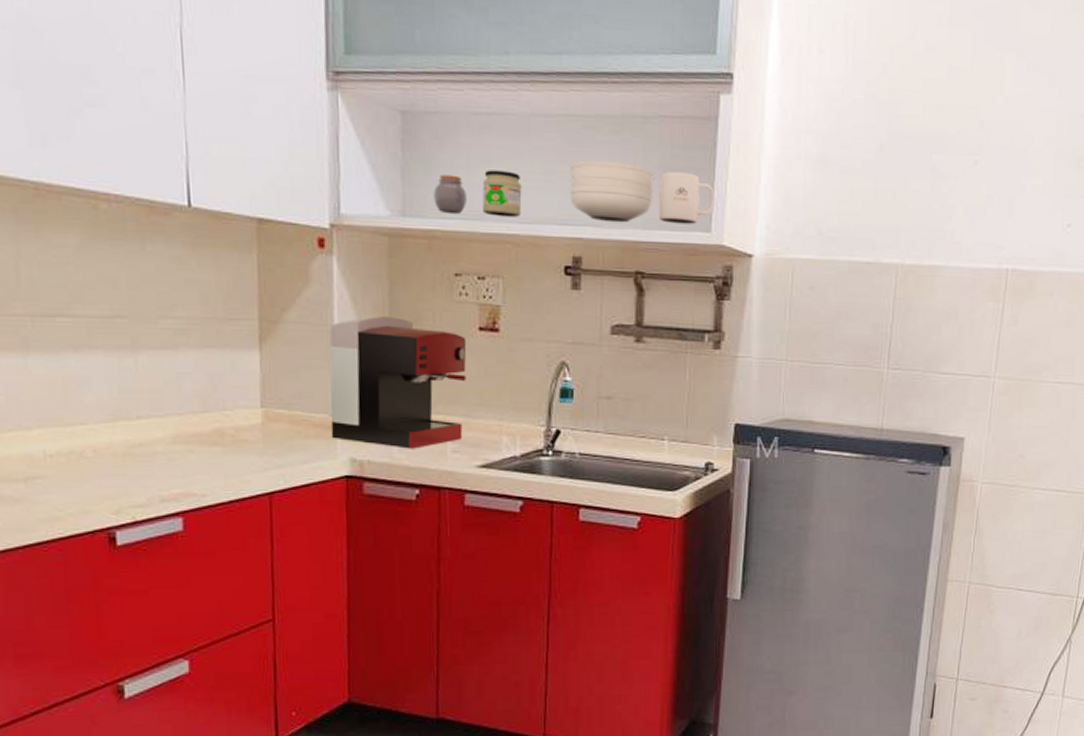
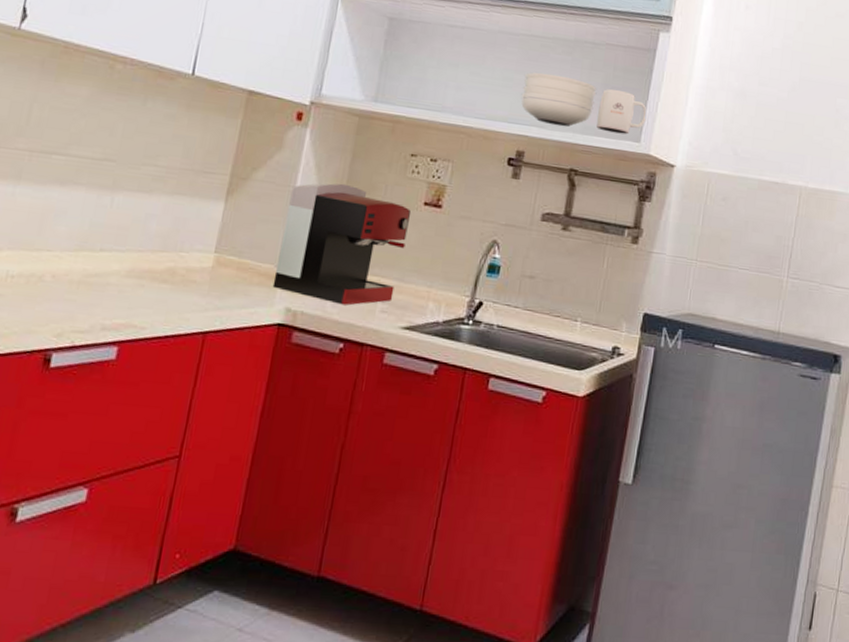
jar: present [433,174,468,215] -> none [403,71,434,106]
jar: present [482,170,522,217] -> none [444,71,482,113]

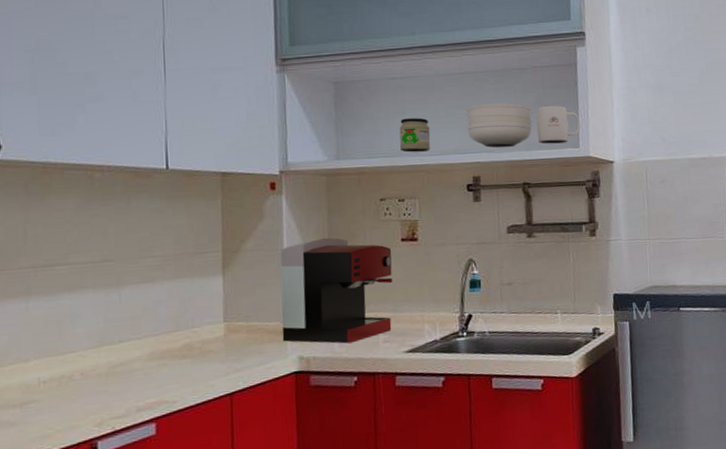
jar: none [444,71,482,113] -> present [399,118,431,153]

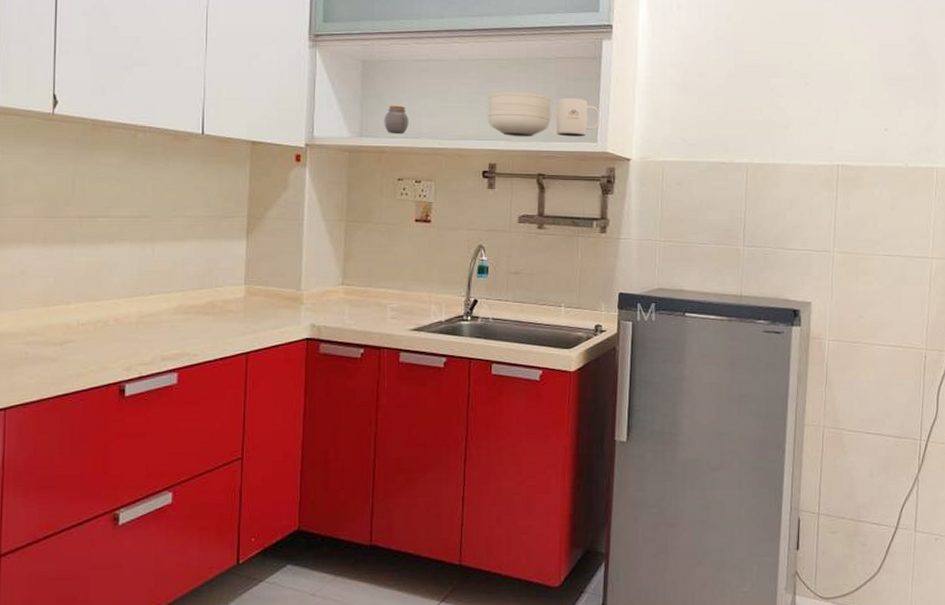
coffee maker: present [280,237,393,344] -> none [297,212,405,316]
jar: none [361,125,388,155] -> present [384,105,410,135]
jar: present [399,118,431,153] -> none [420,101,451,135]

